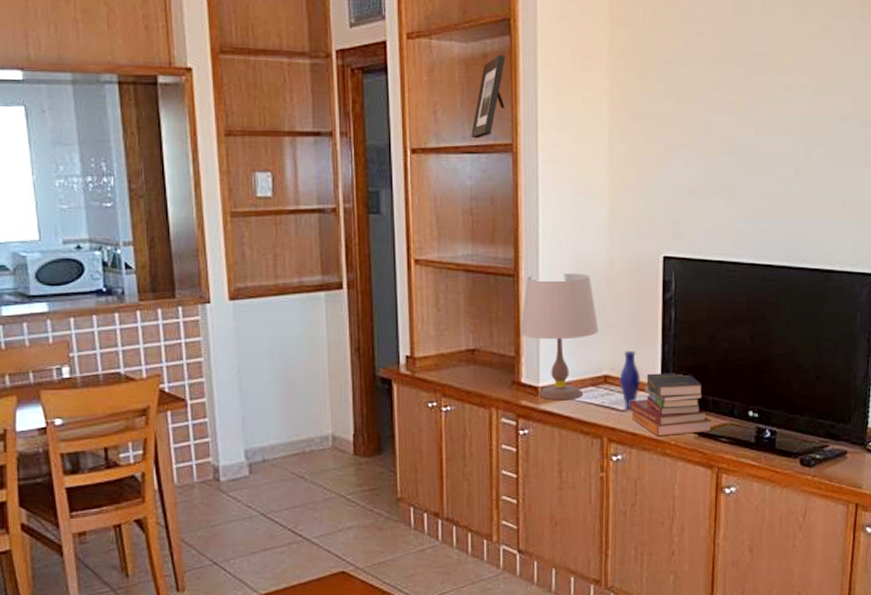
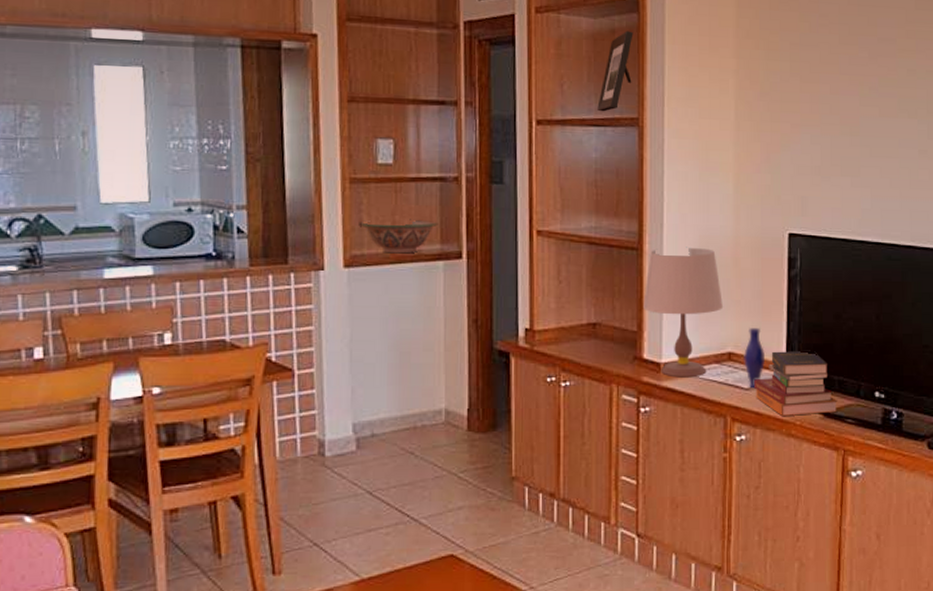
decorative bowl: none [243,252,318,285] -> present [360,220,438,254]

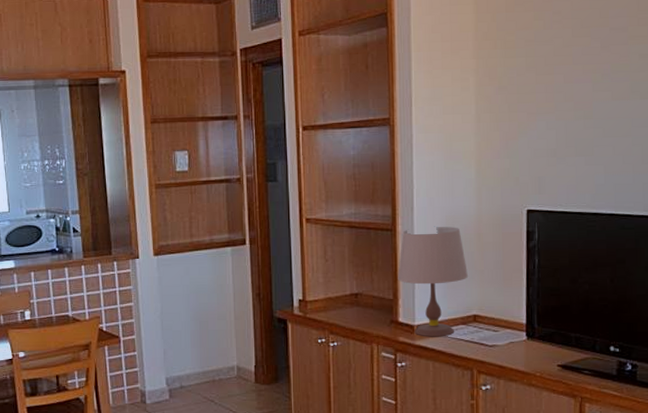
decorative bowl: present [360,220,438,254] -> none [165,215,226,243]
picture frame: present [597,30,633,112] -> none [354,43,383,115]
vase: present [744,328,766,389] -> none [487,293,508,346]
books: present [754,351,838,417] -> none [497,312,575,369]

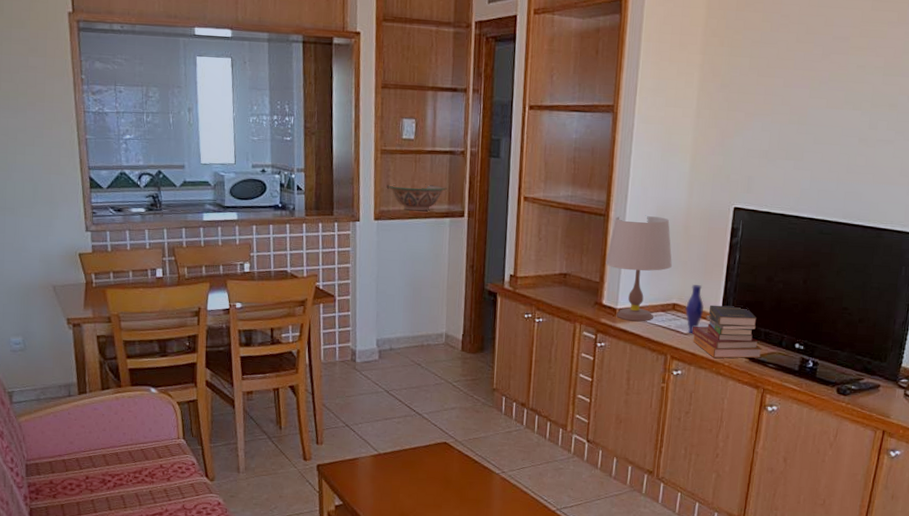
decorative bowl: none [165,215,226,243] -> present [387,184,447,211]
vase: none [487,293,508,346] -> present [685,285,704,334]
books: none [497,312,575,369] -> present [692,305,762,359]

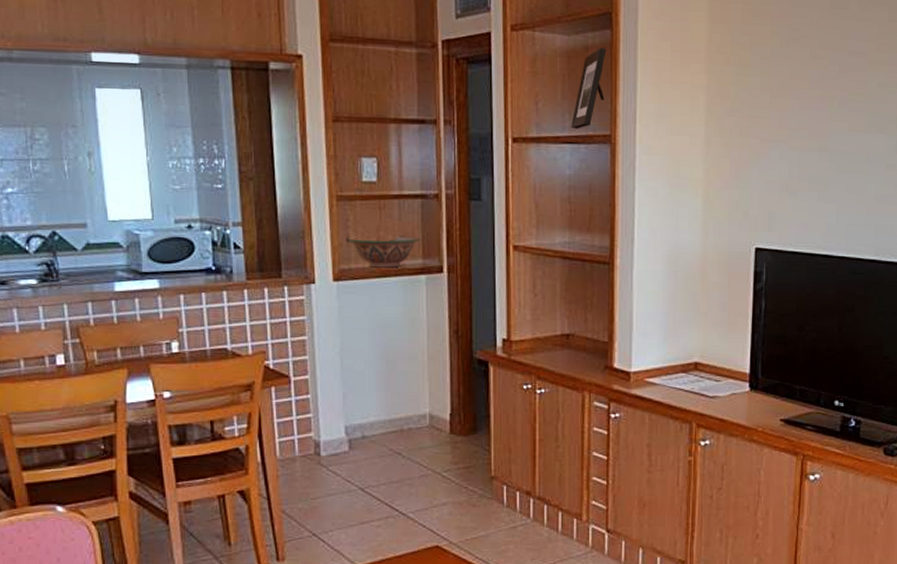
picture frame: none [580,29,615,100] -> present [571,47,607,129]
table lamp: present [606,216,672,322] -> none [614,262,690,386]
vase: present [685,285,704,334] -> none [709,339,731,397]
books: present [692,305,762,359] -> none [719,361,799,424]

